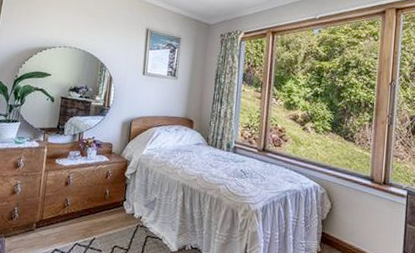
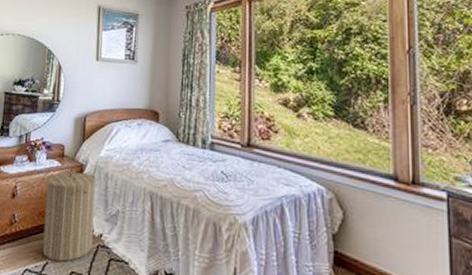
laundry hamper: none [90,162,138,238] -> present [42,167,96,262]

